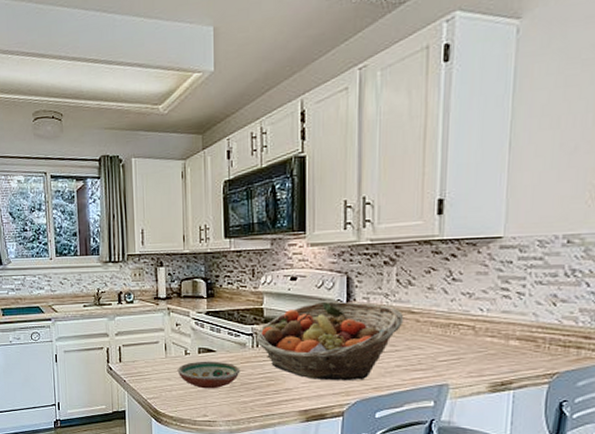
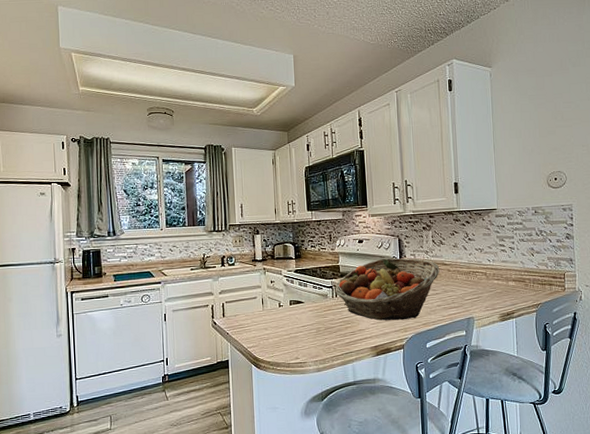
decorative bowl: present [177,361,240,389] -> none [273,310,324,335]

